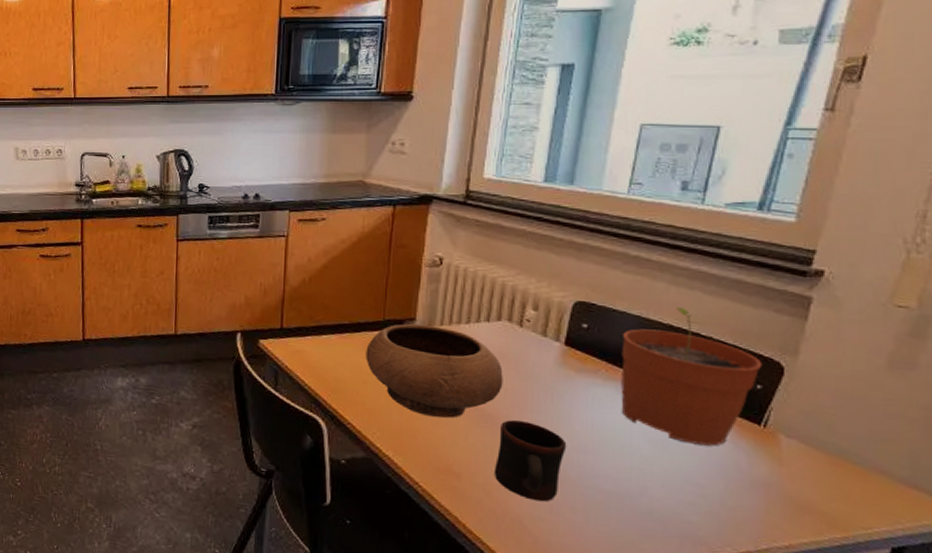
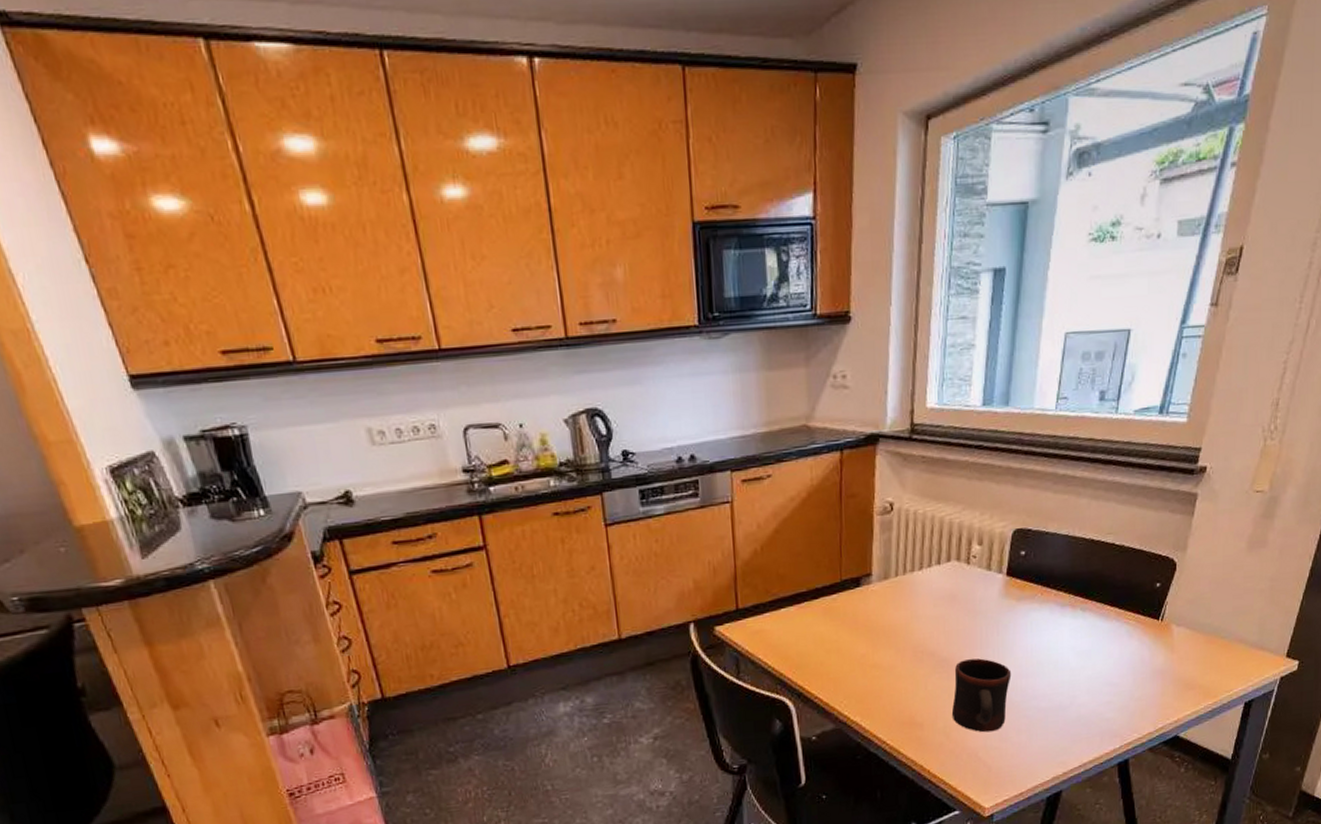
bowl: present [366,324,503,418] -> none [826,578,955,673]
plant pot: present [621,307,763,446] -> none [1053,520,1161,649]

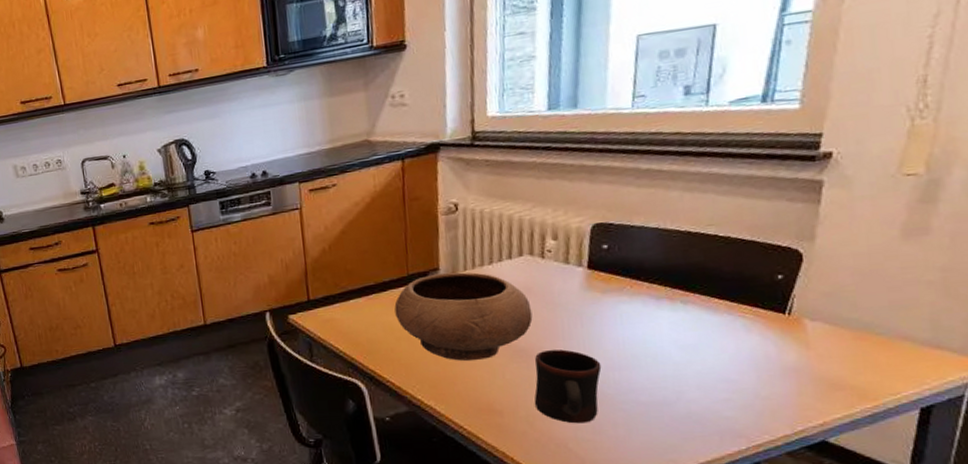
bowl: none [826,578,955,673] -> present [394,272,533,361]

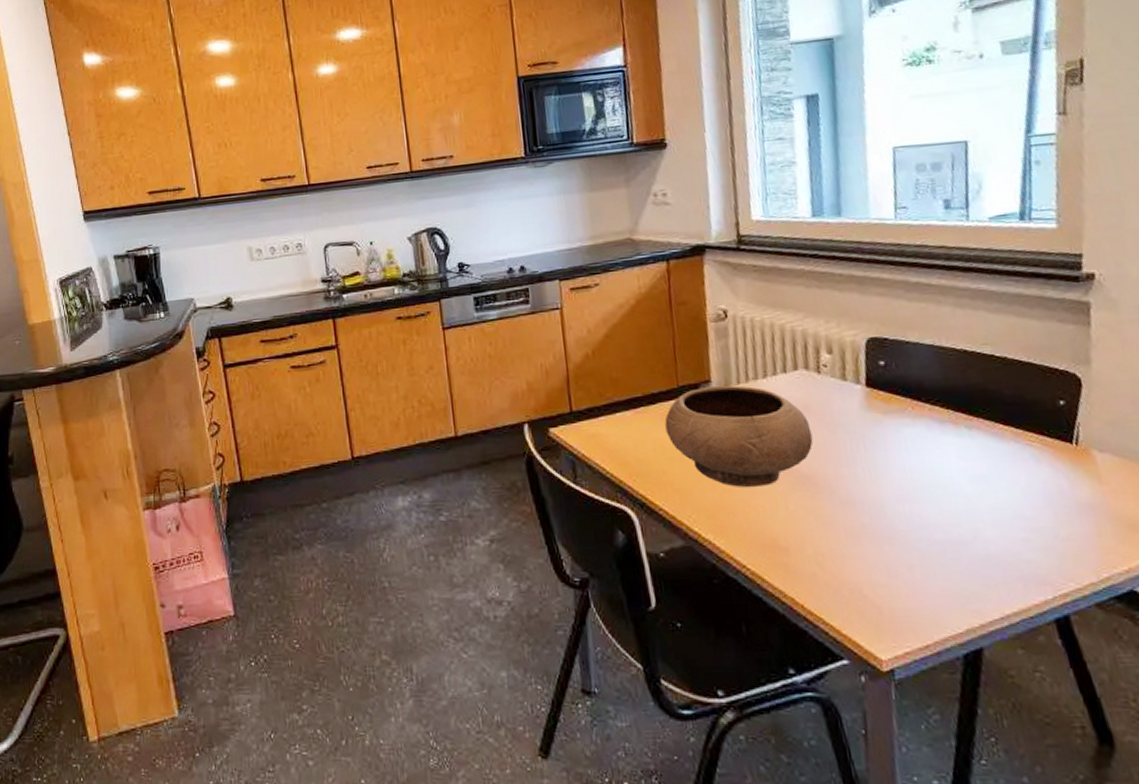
mug: present [534,349,602,424] -> none [819,477,892,565]

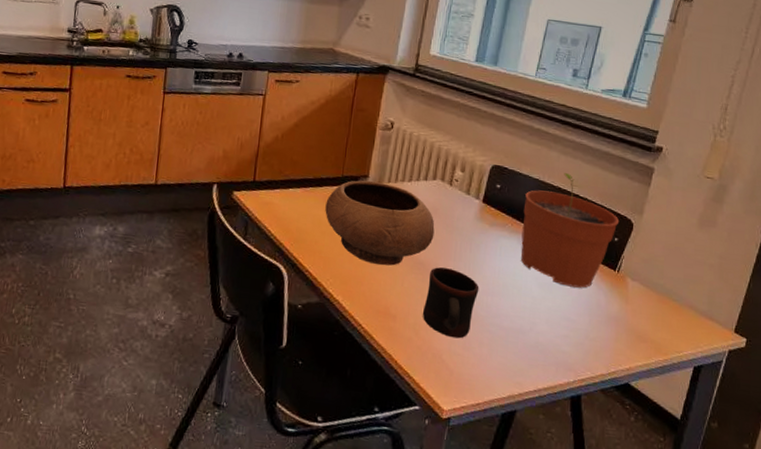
mug: none [819,477,892,565] -> present [422,267,479,339]
plant pot: none [921,330,1061,475] -> present [520,173,620,288]

